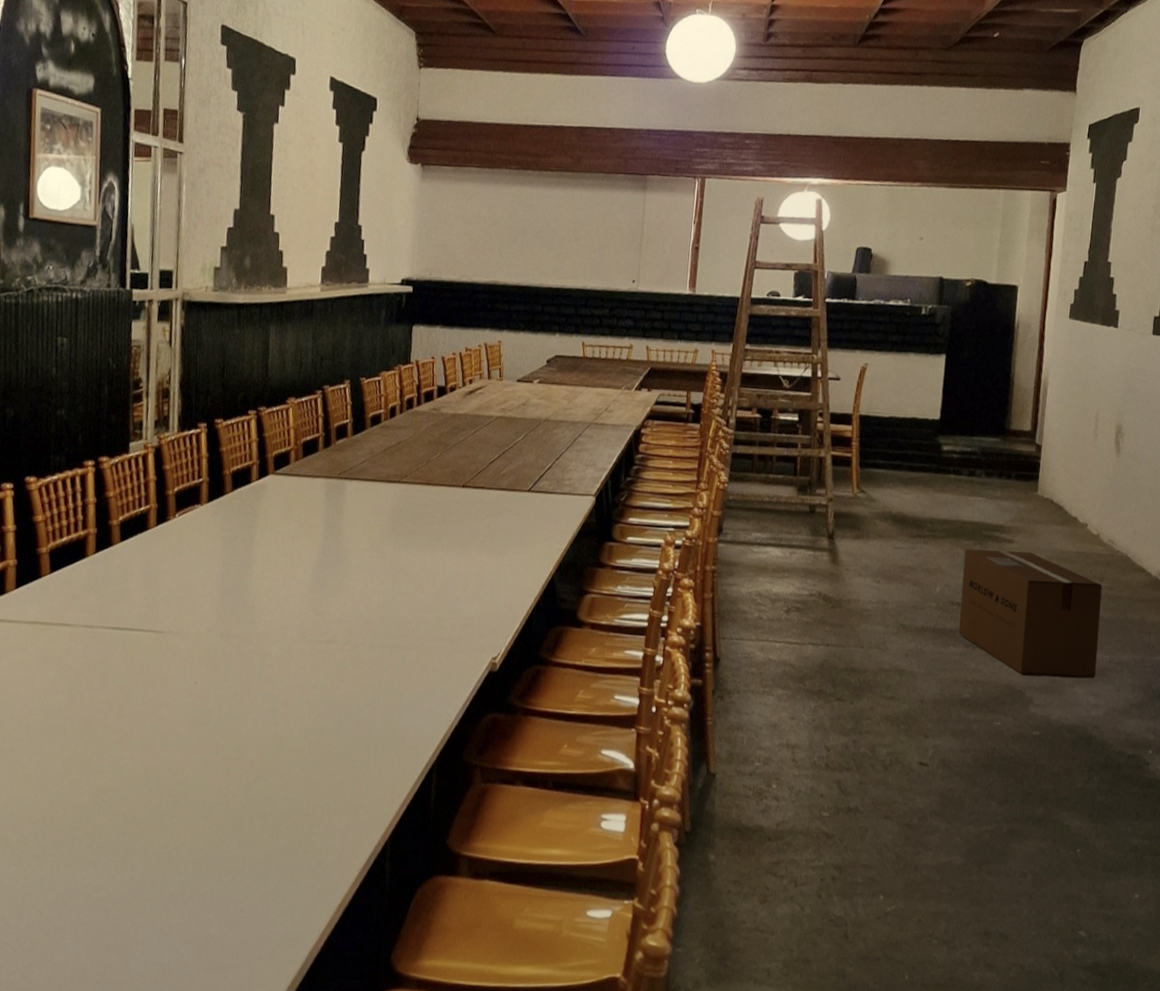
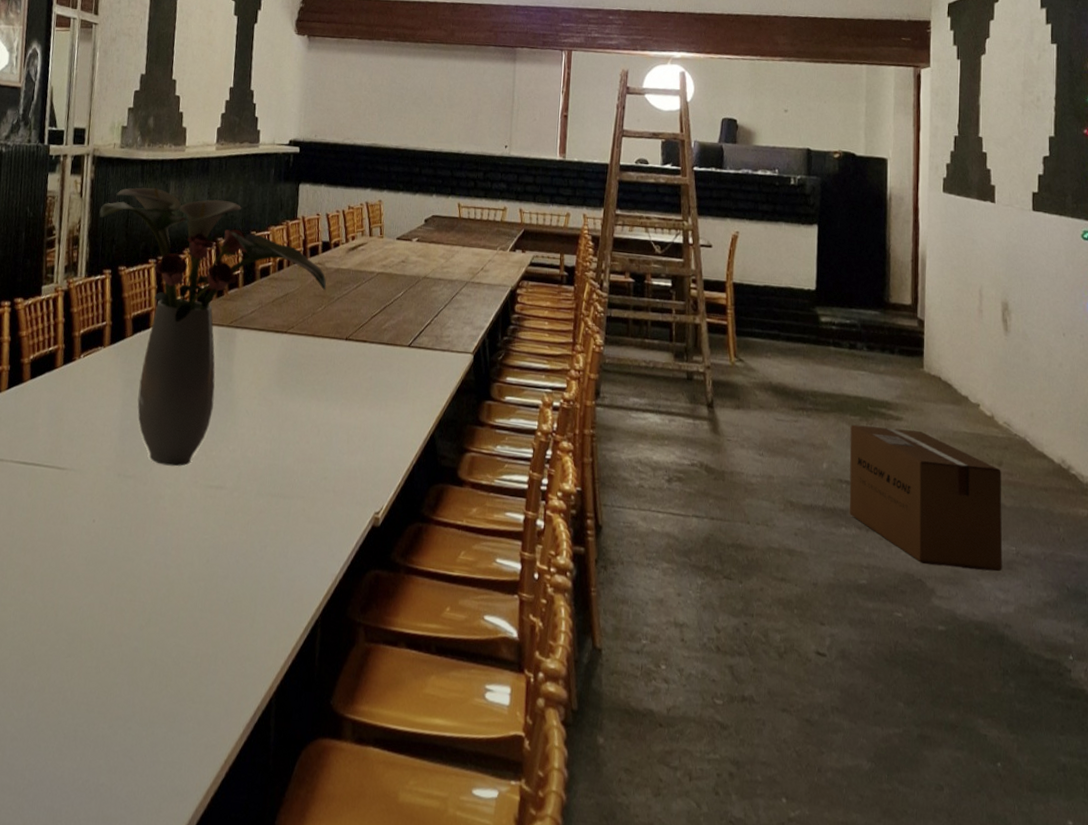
flower arrangement: none [191,333,443,624] -> present [99,187,327,467]

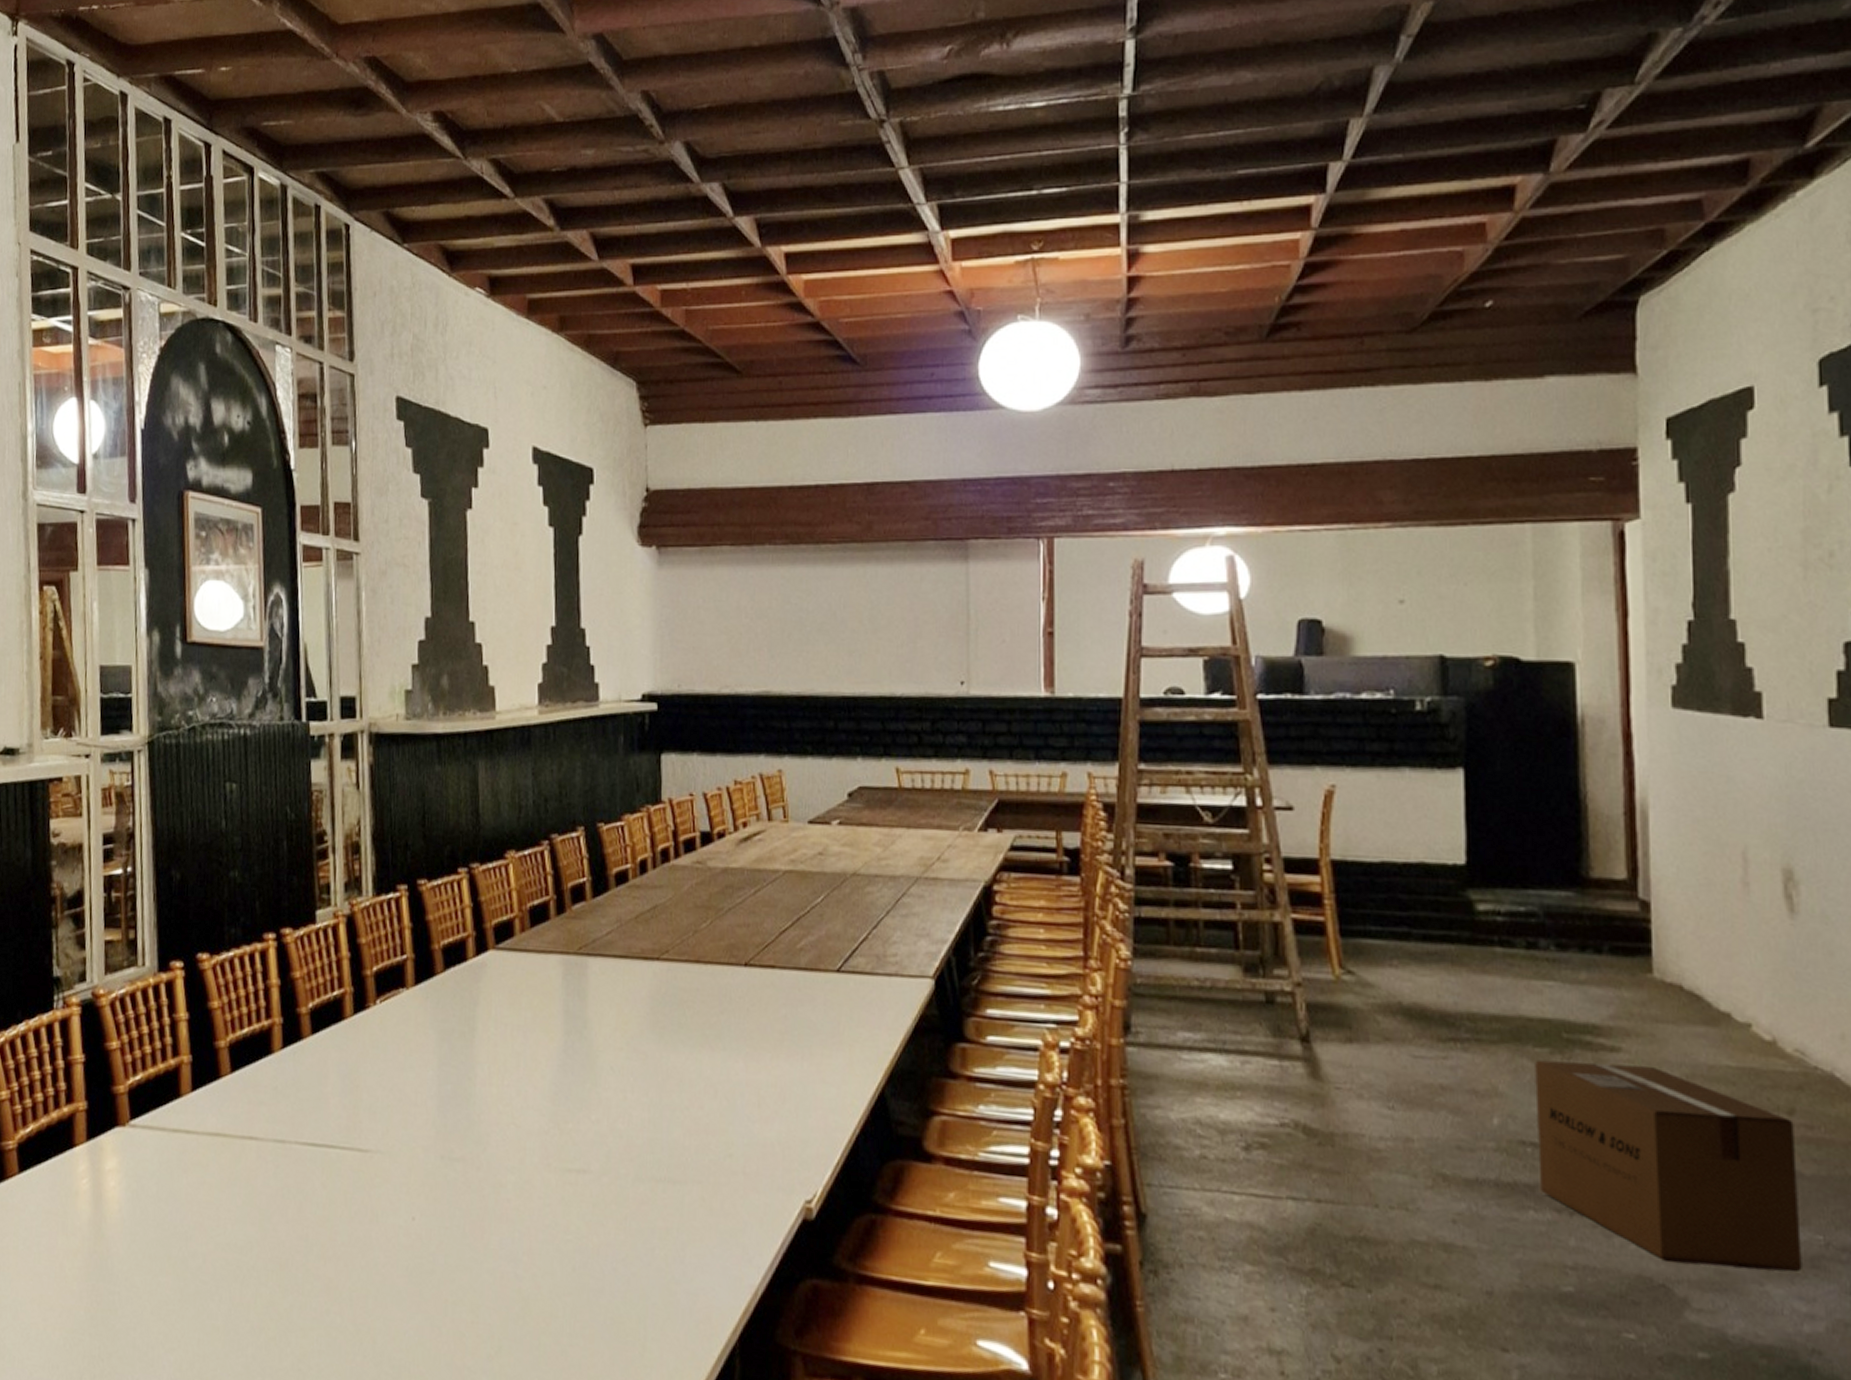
flower arrangement: present [99,187,327,467] -> none [384,770,712,1145]

